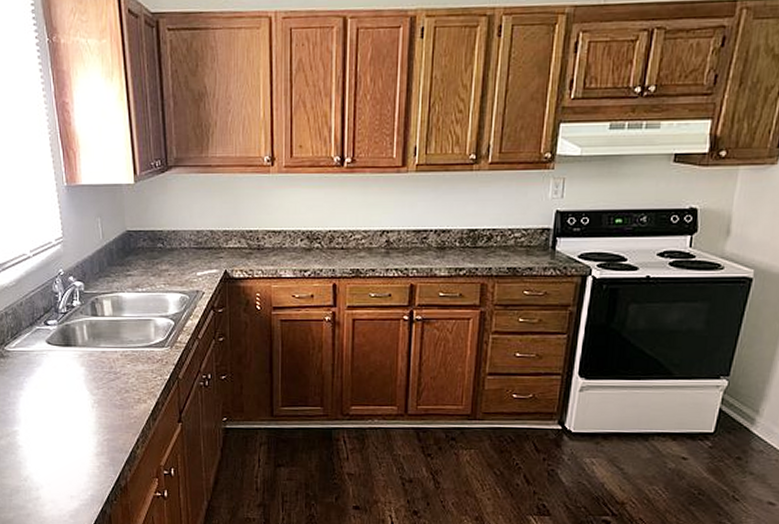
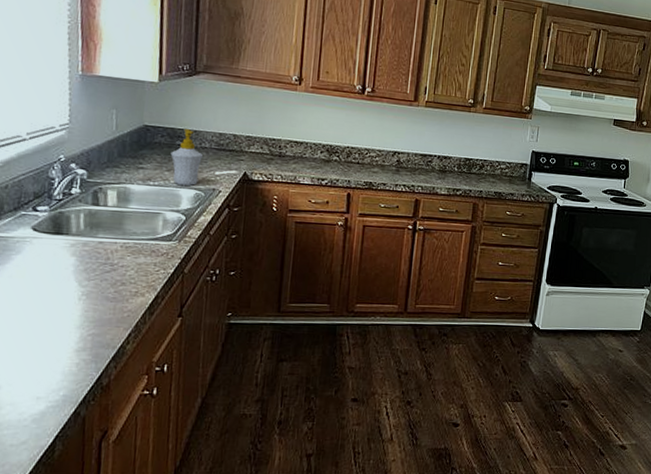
soap bottle: none [153,230,184,290] -> present [170,129,204,186]

